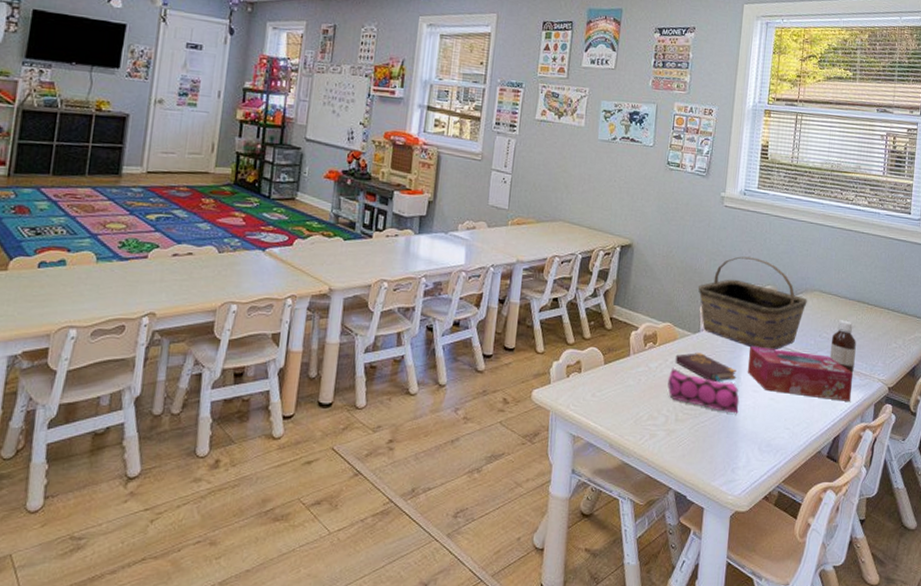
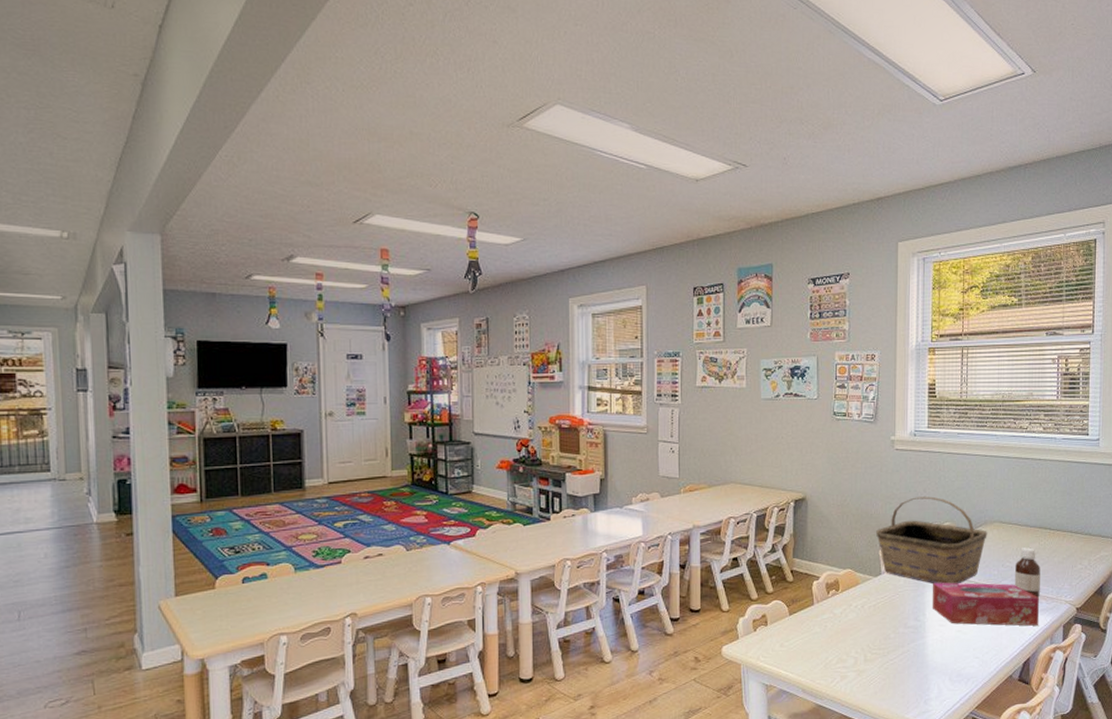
pencil case: present [667,366,740,414] -> none [854,610,927,649]
book: present [675,353,736,383] -> none [859,595,921,621]

